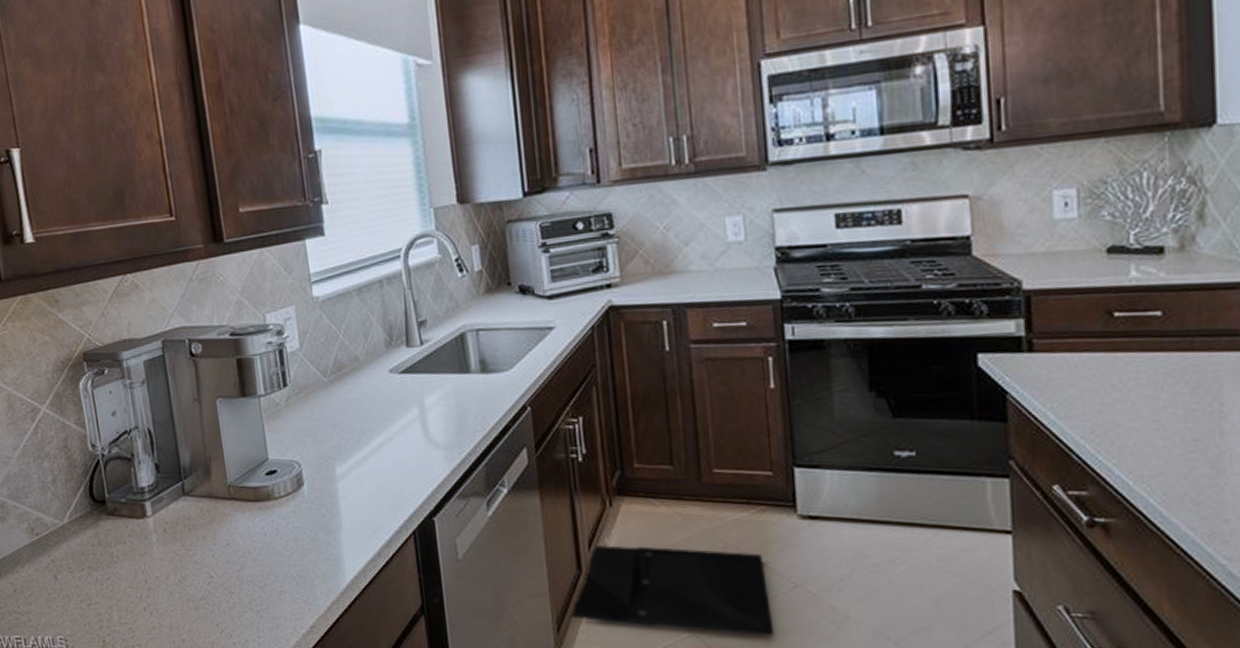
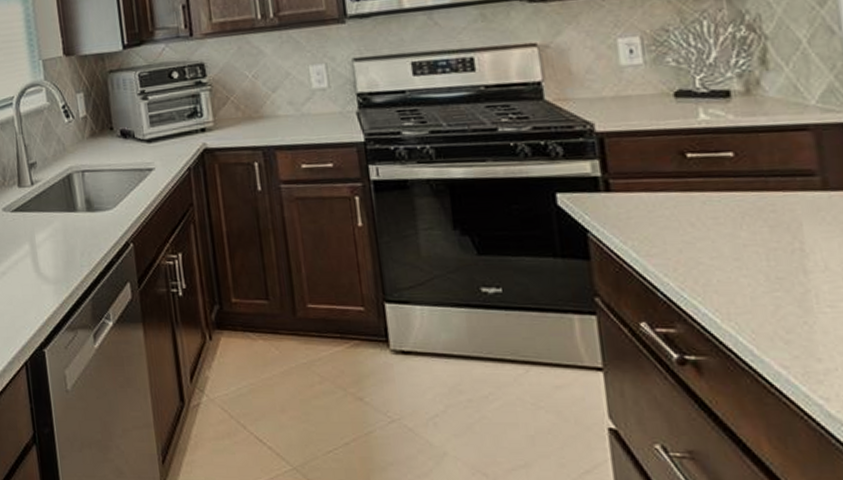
door mat: present [568,544,775,636] -> none [173,377,374,471]

